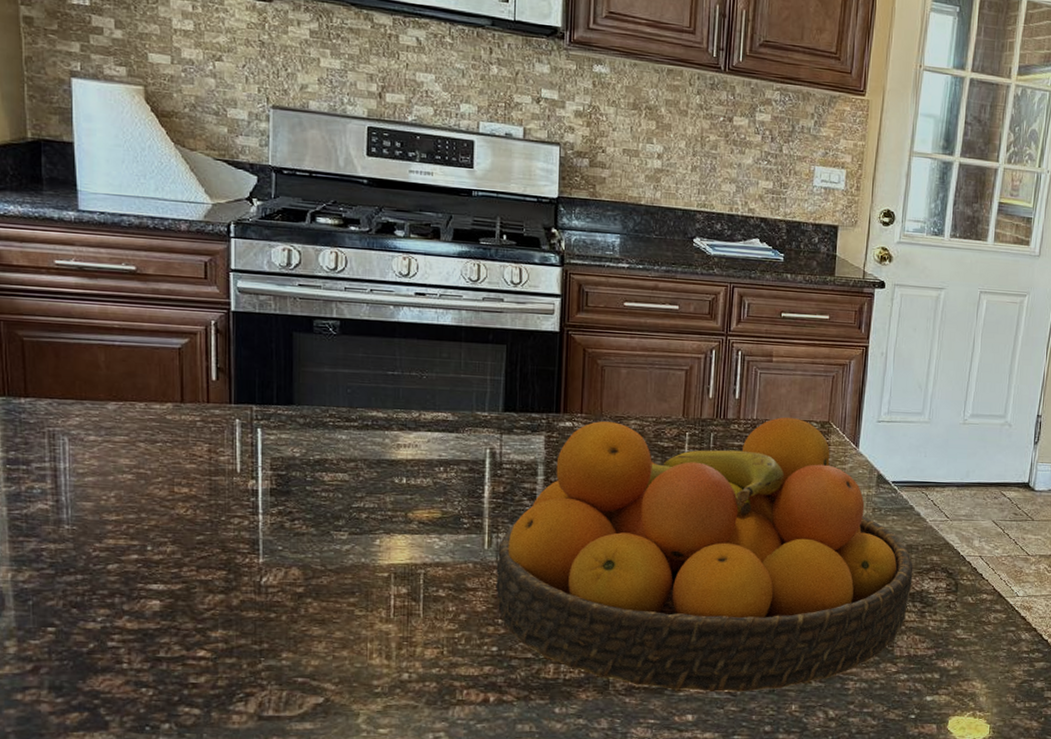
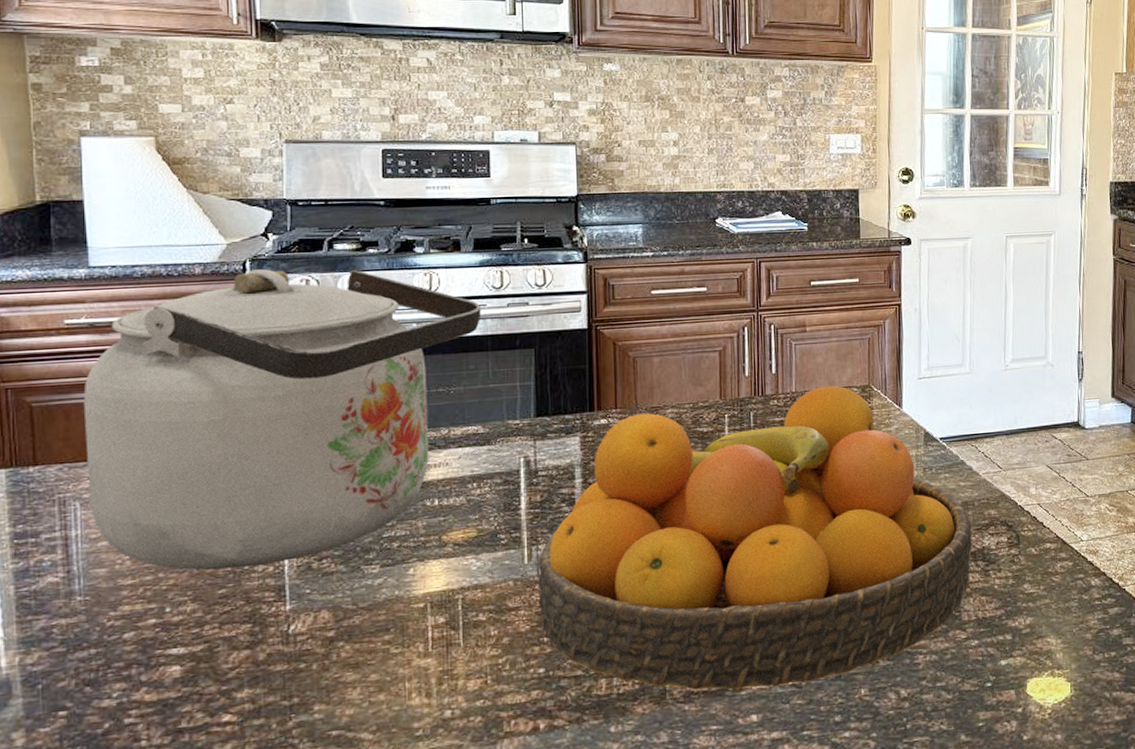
kettle: none [72,233,457,519] -> present [83,269,482,570]

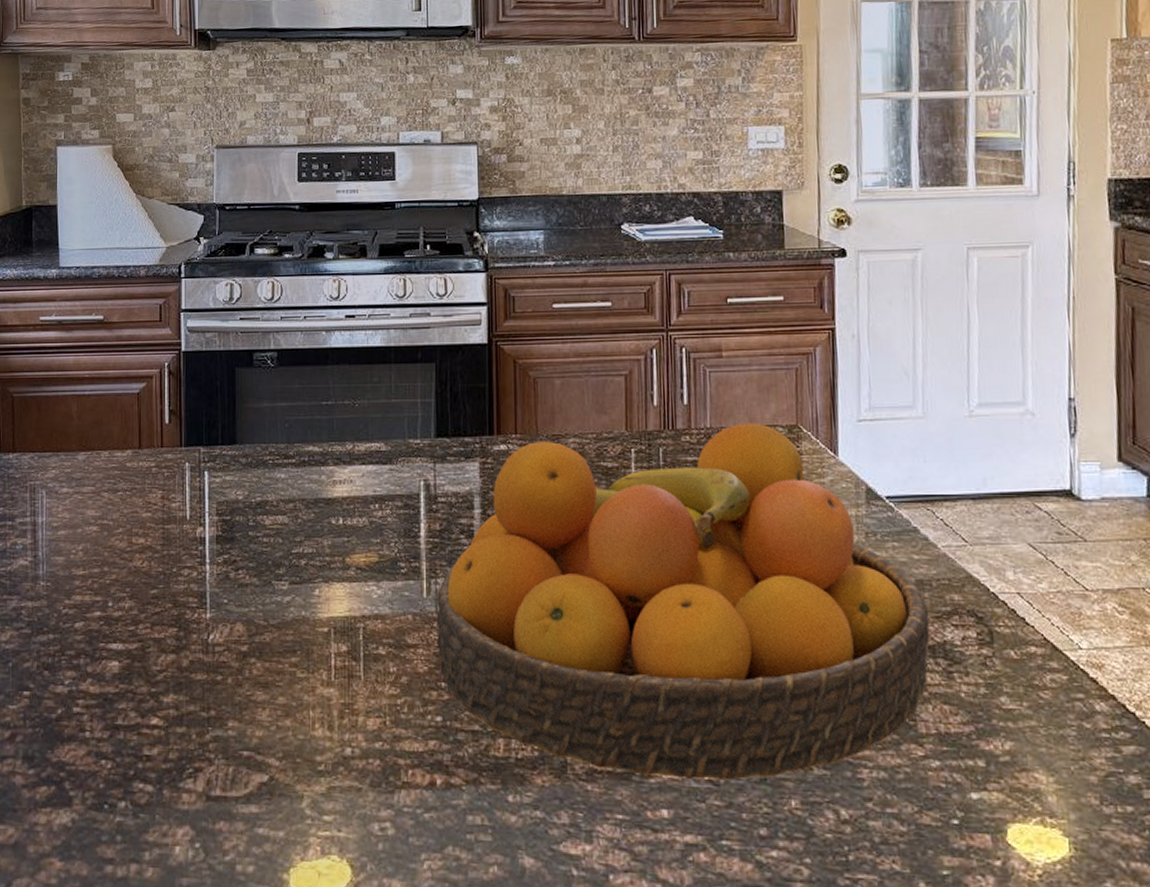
kettle: present [83,269,482,570] -> none [51,273,385,570]

